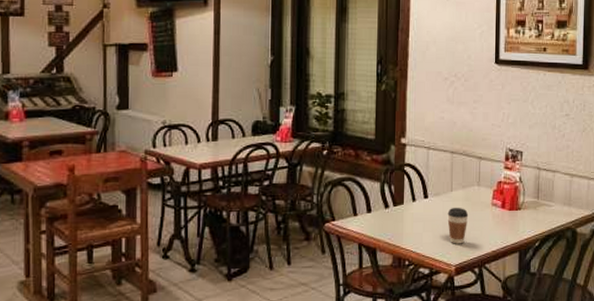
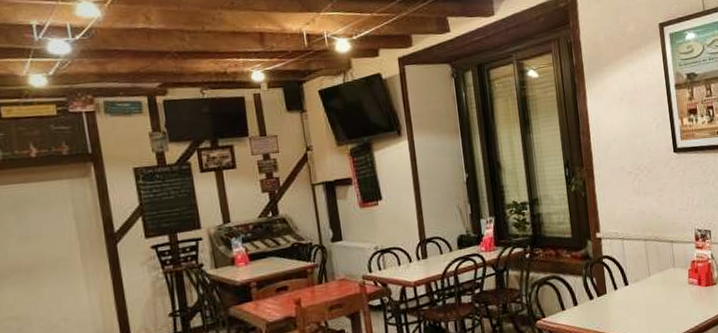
coffee cup: present [447,208,469,244] -> none [648,290,669,325]

